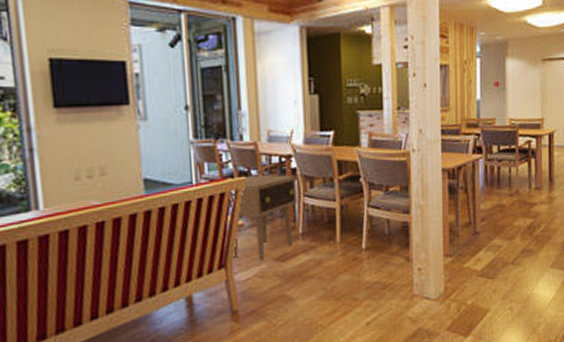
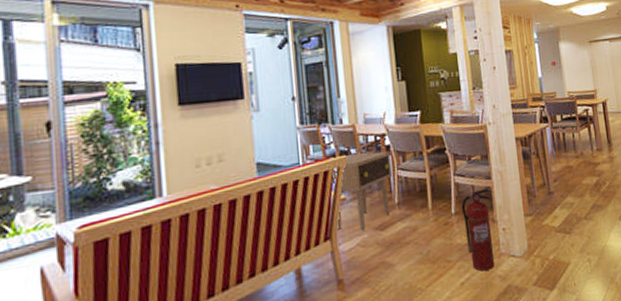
fire extinguisher: none [373,223,408,312] -> present [461,188,495,272]

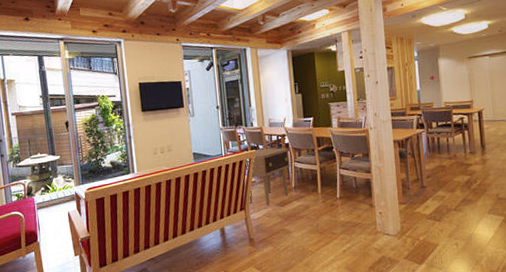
fire extinguisher: present [461,188,495,272] -> none [345,180,372,244]

